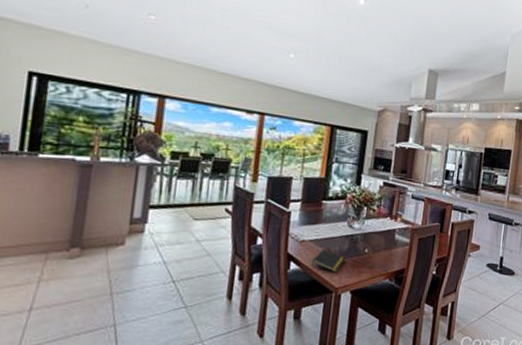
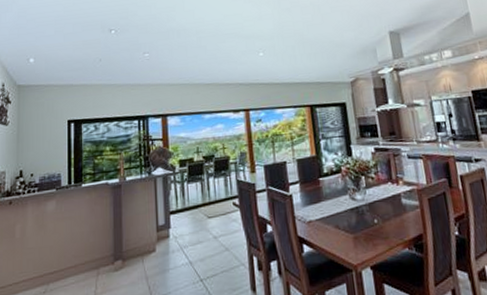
notepad: present [311,249,345,273] -> none [323,226,356,249]

